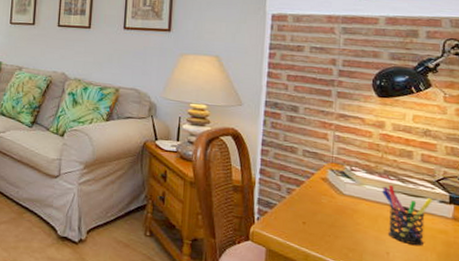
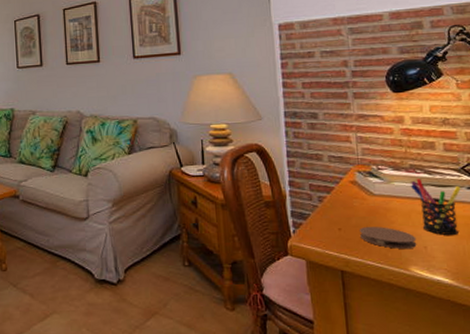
coaster: none [323,224,380,252] -> present [359,227,417,249]

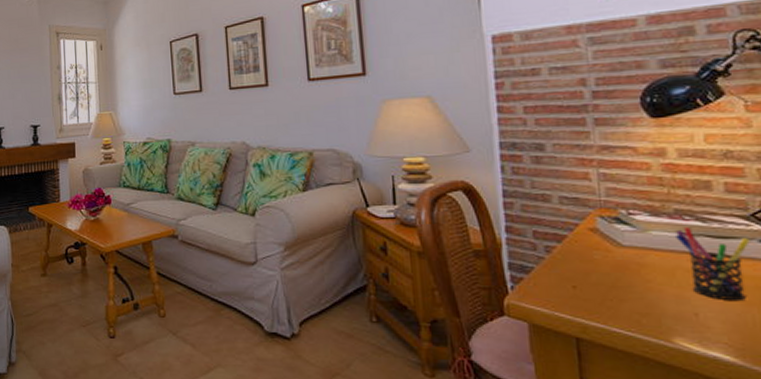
coaster: present [359,227,417,249] -> none [601,286,684,315]

